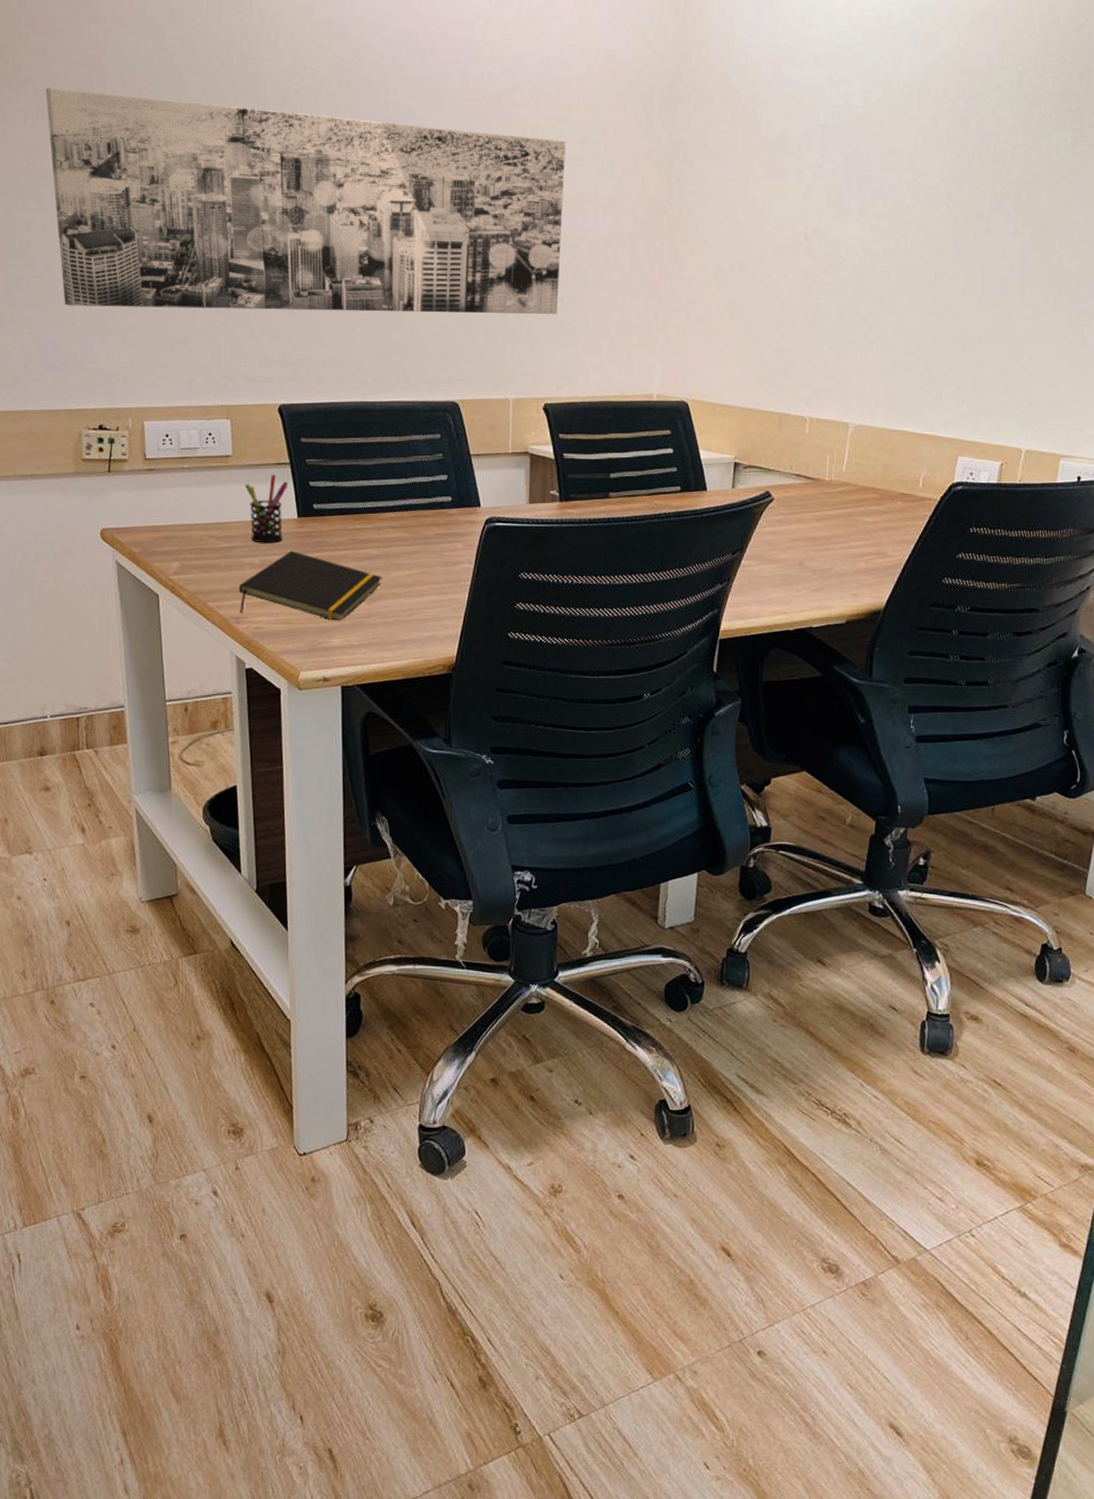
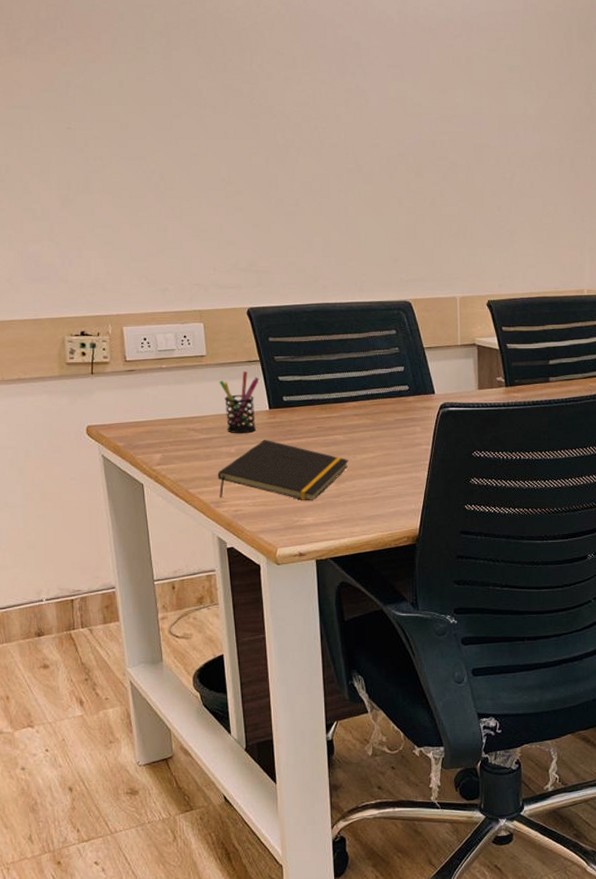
wall art: present [45,87,566,315] -> none [18,26,497,224]

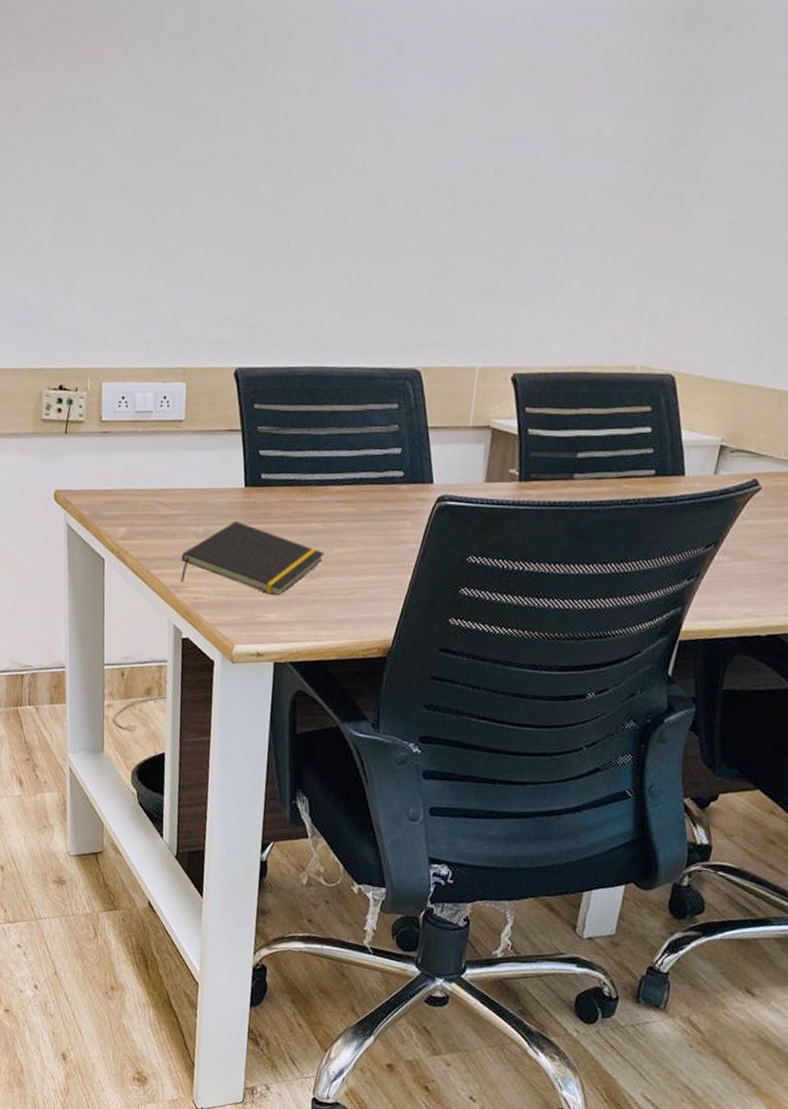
pen holder: present [219,371,259,434] -> none [195,441,238,513]

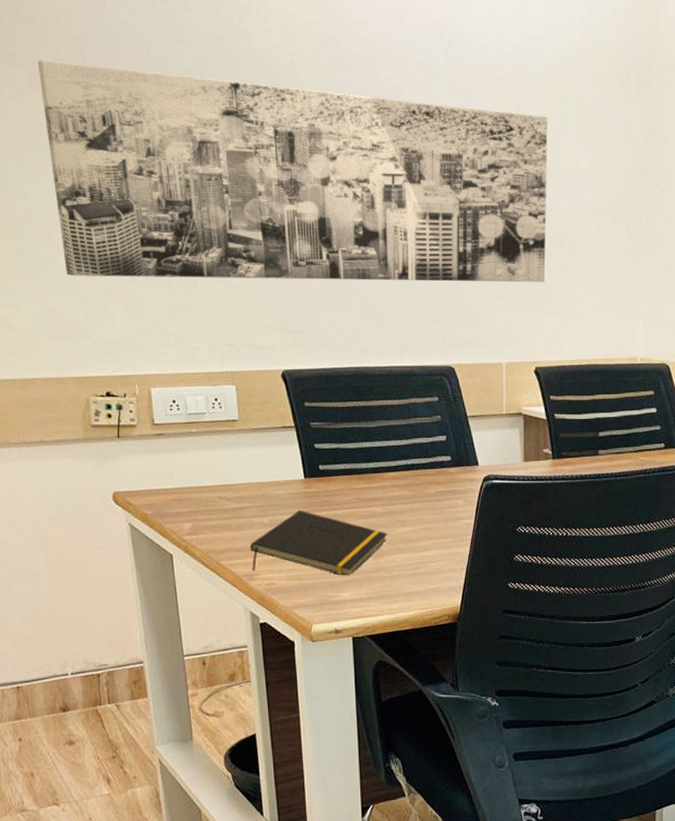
wall art: none [28,30,568,274] -> present [37,60,548,283]

